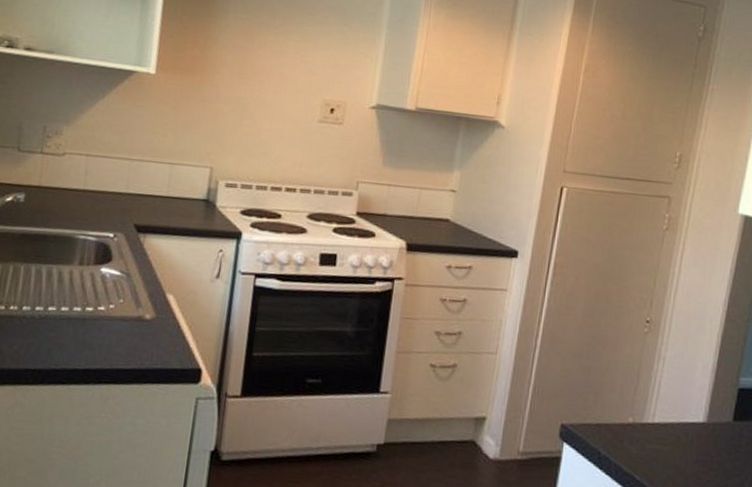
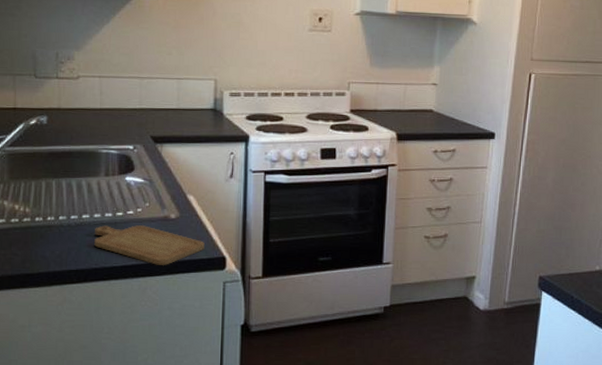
chopping board: none [57,320,180,374] -> present [94,225,205,266]

